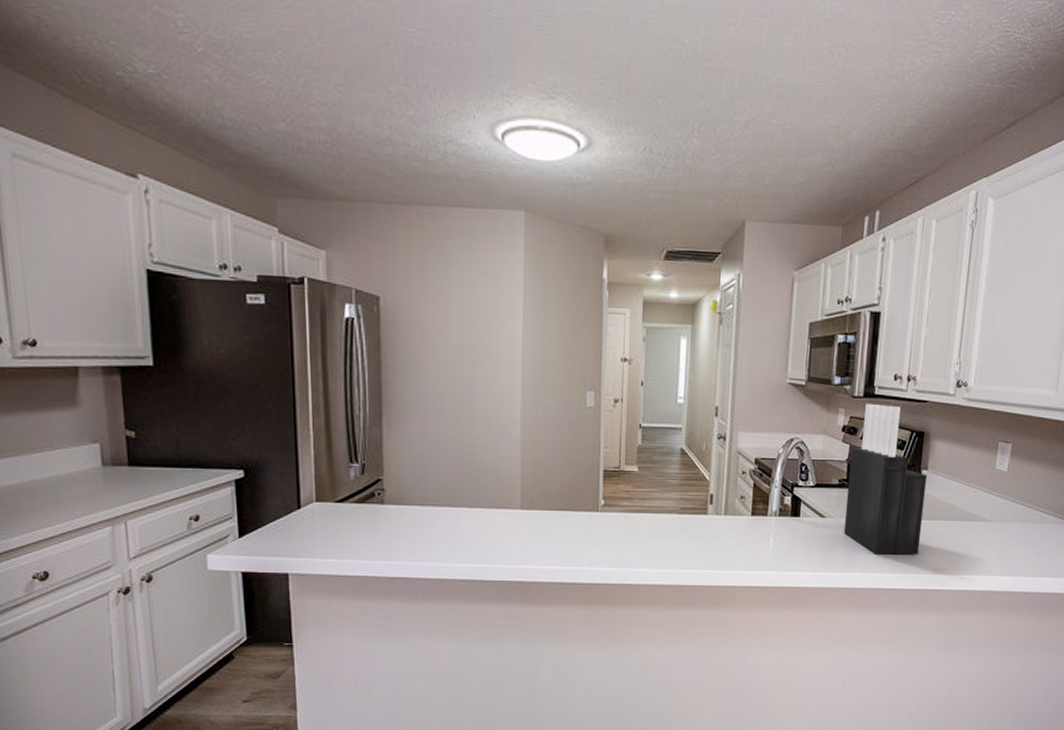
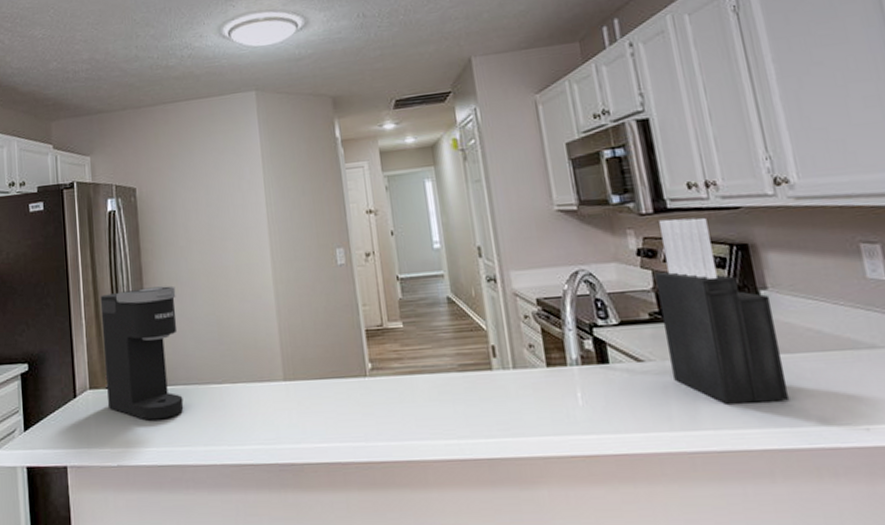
coffee maker: none [331,405,418,536] -> present [100,285,184,421]

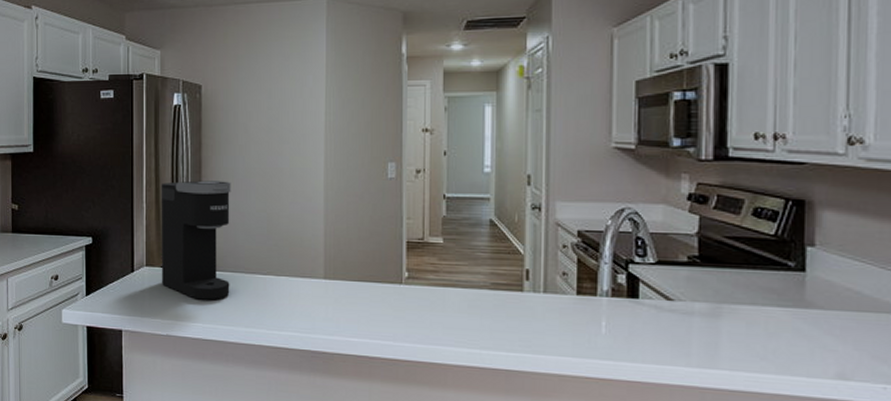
knife block: present [654,218,790,404] -> none [699,167,816,353]

